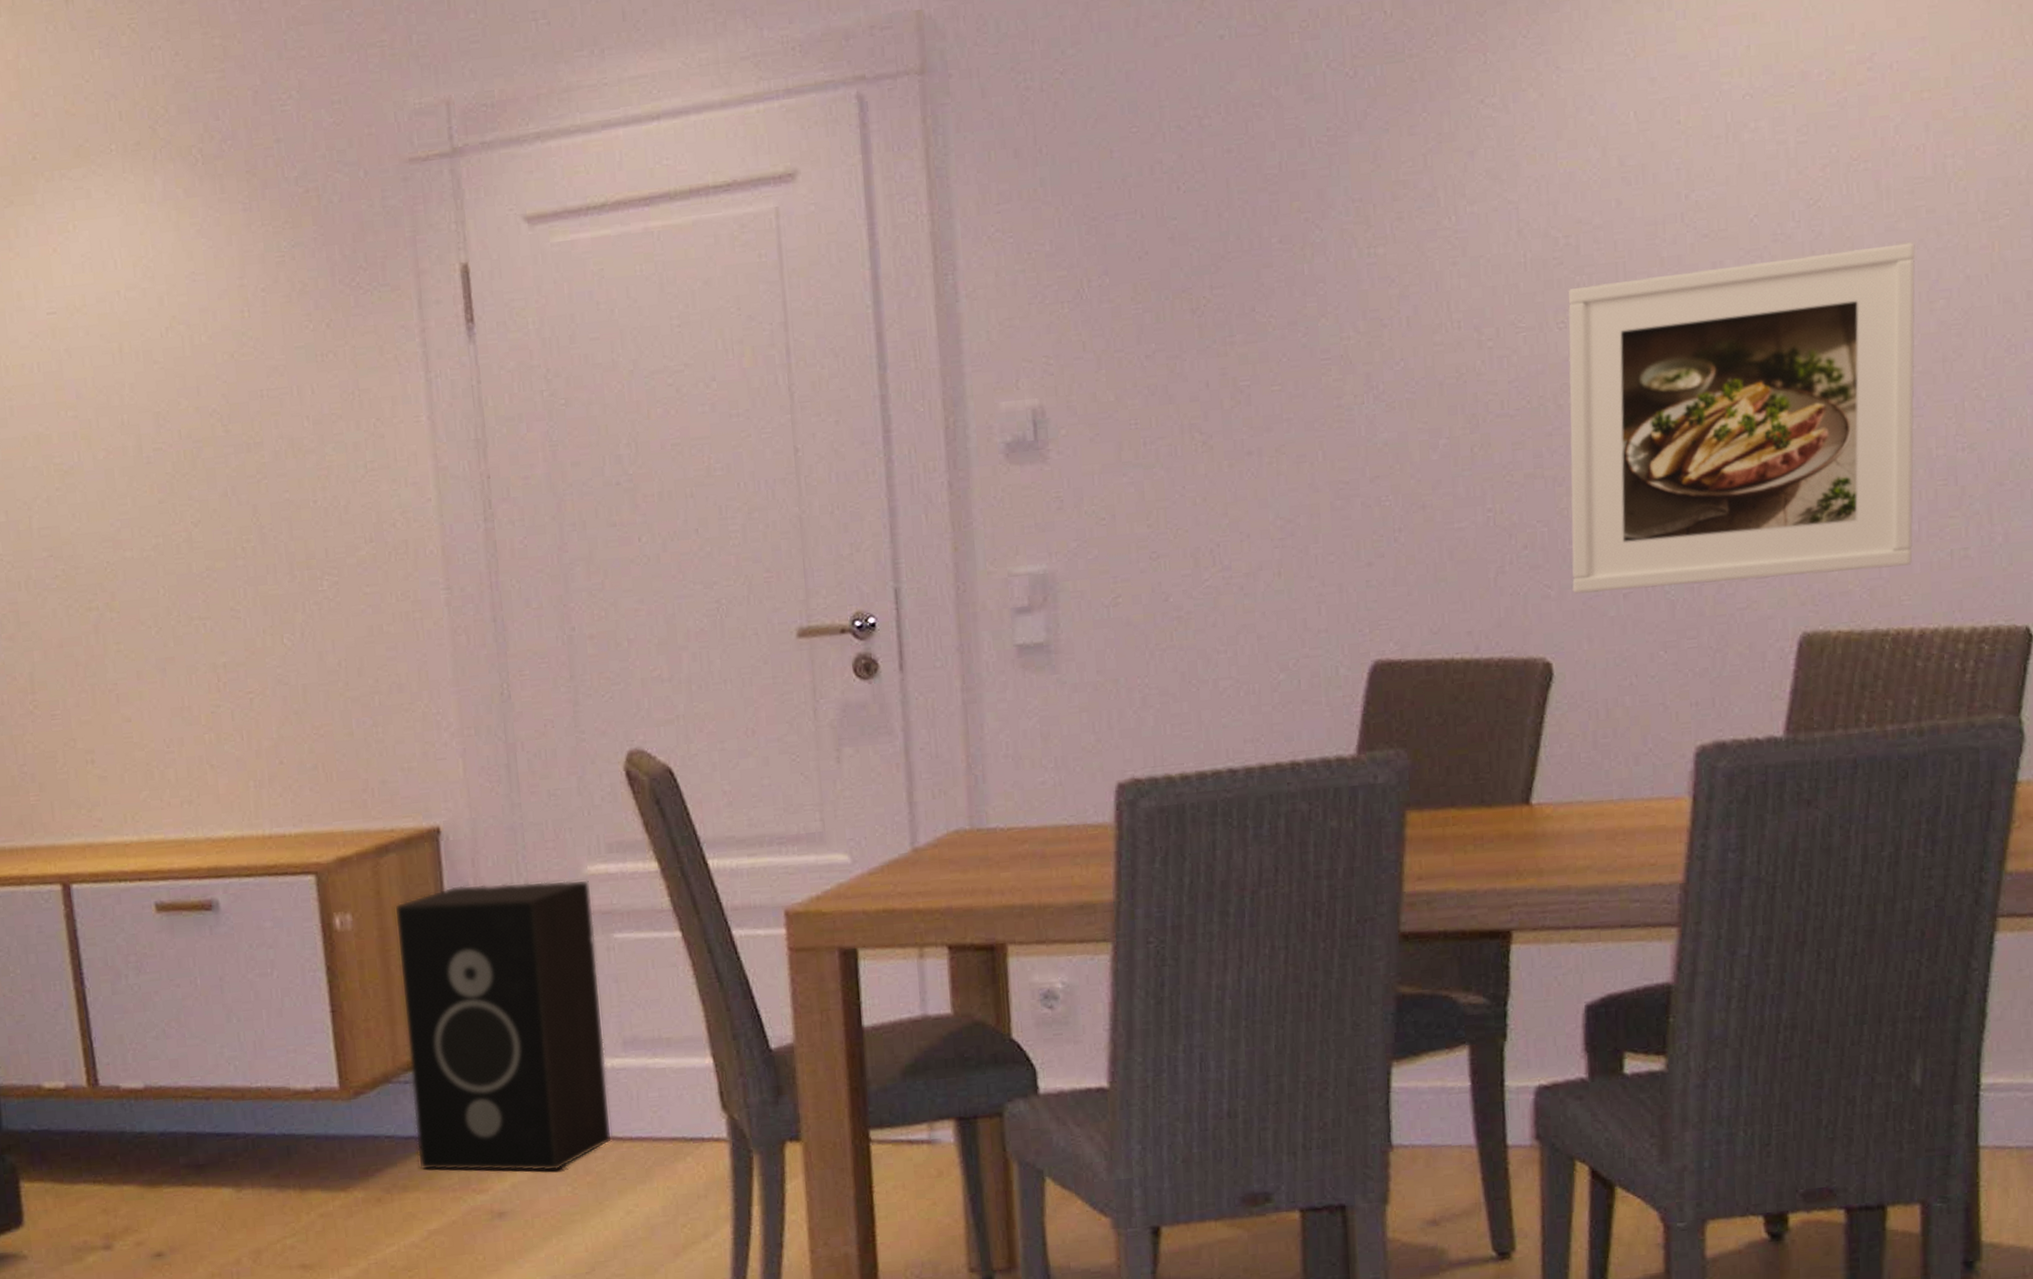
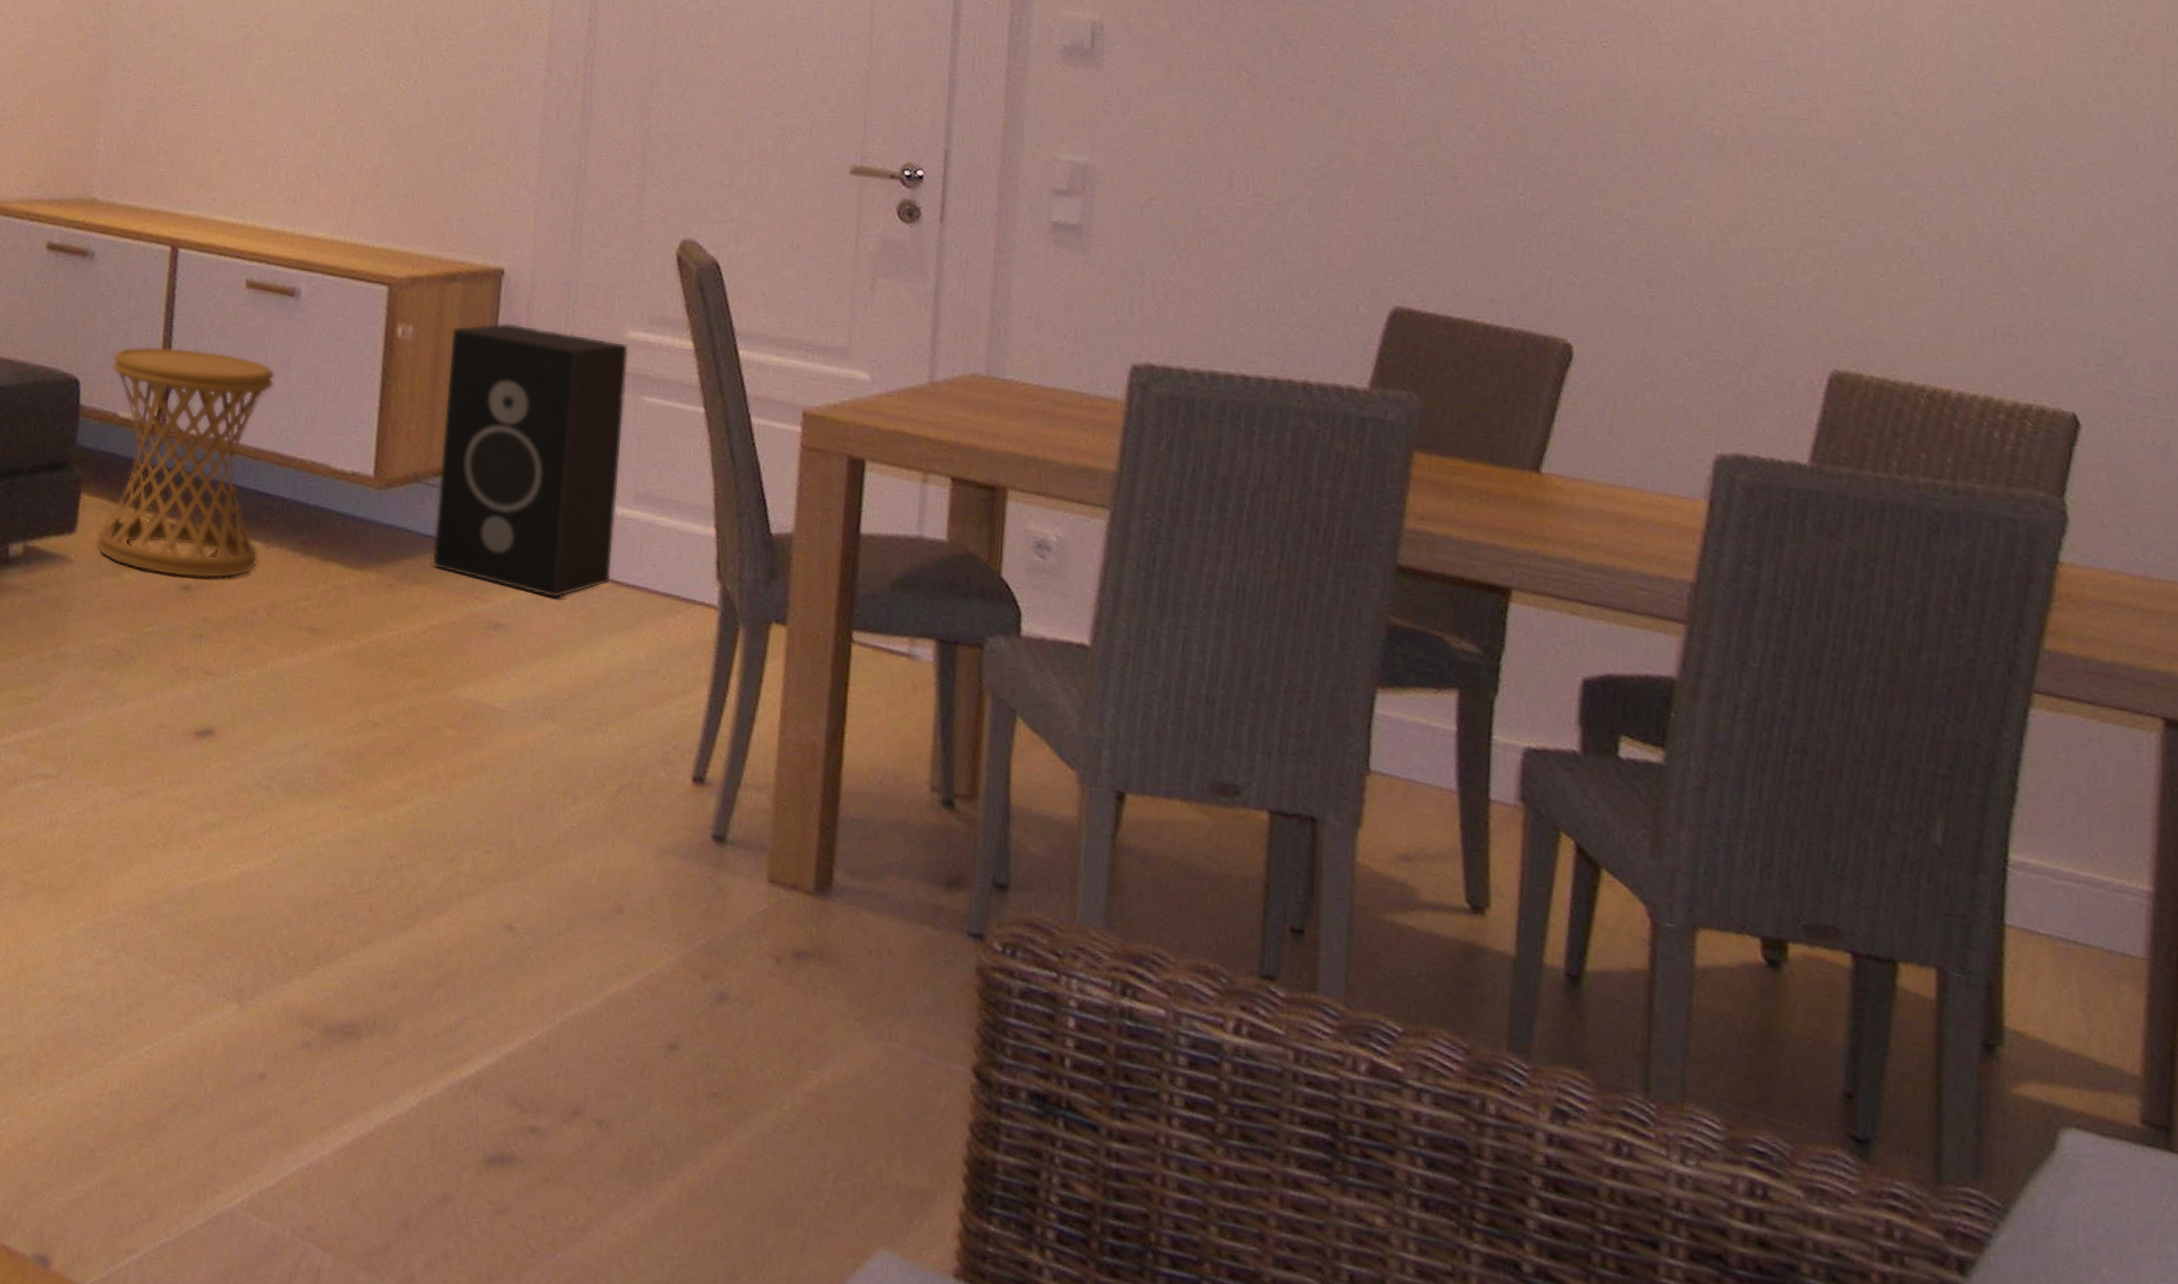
side table: none [22,990,232,1249] -> present [95,346,275,579]
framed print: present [1567,242,1915,594] -> none [1598,14,1967,329]

